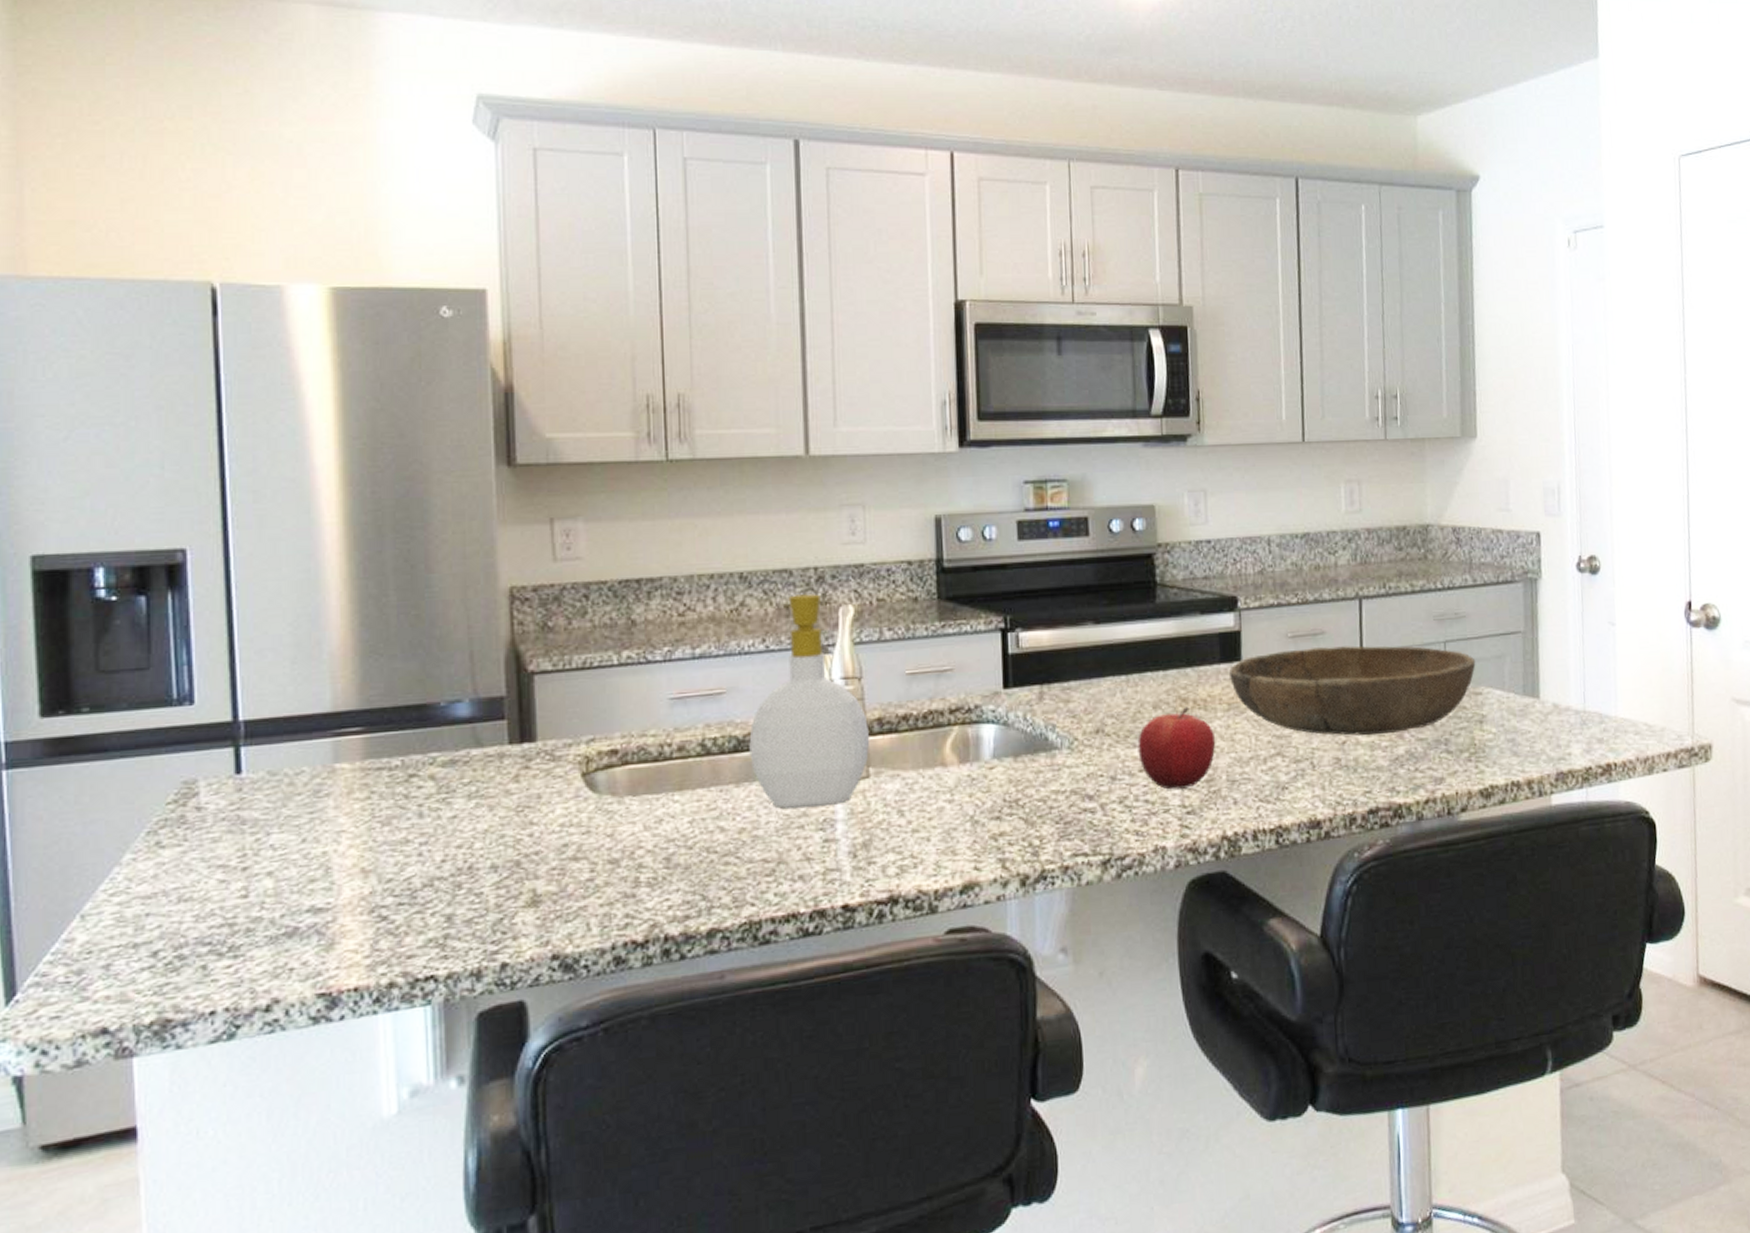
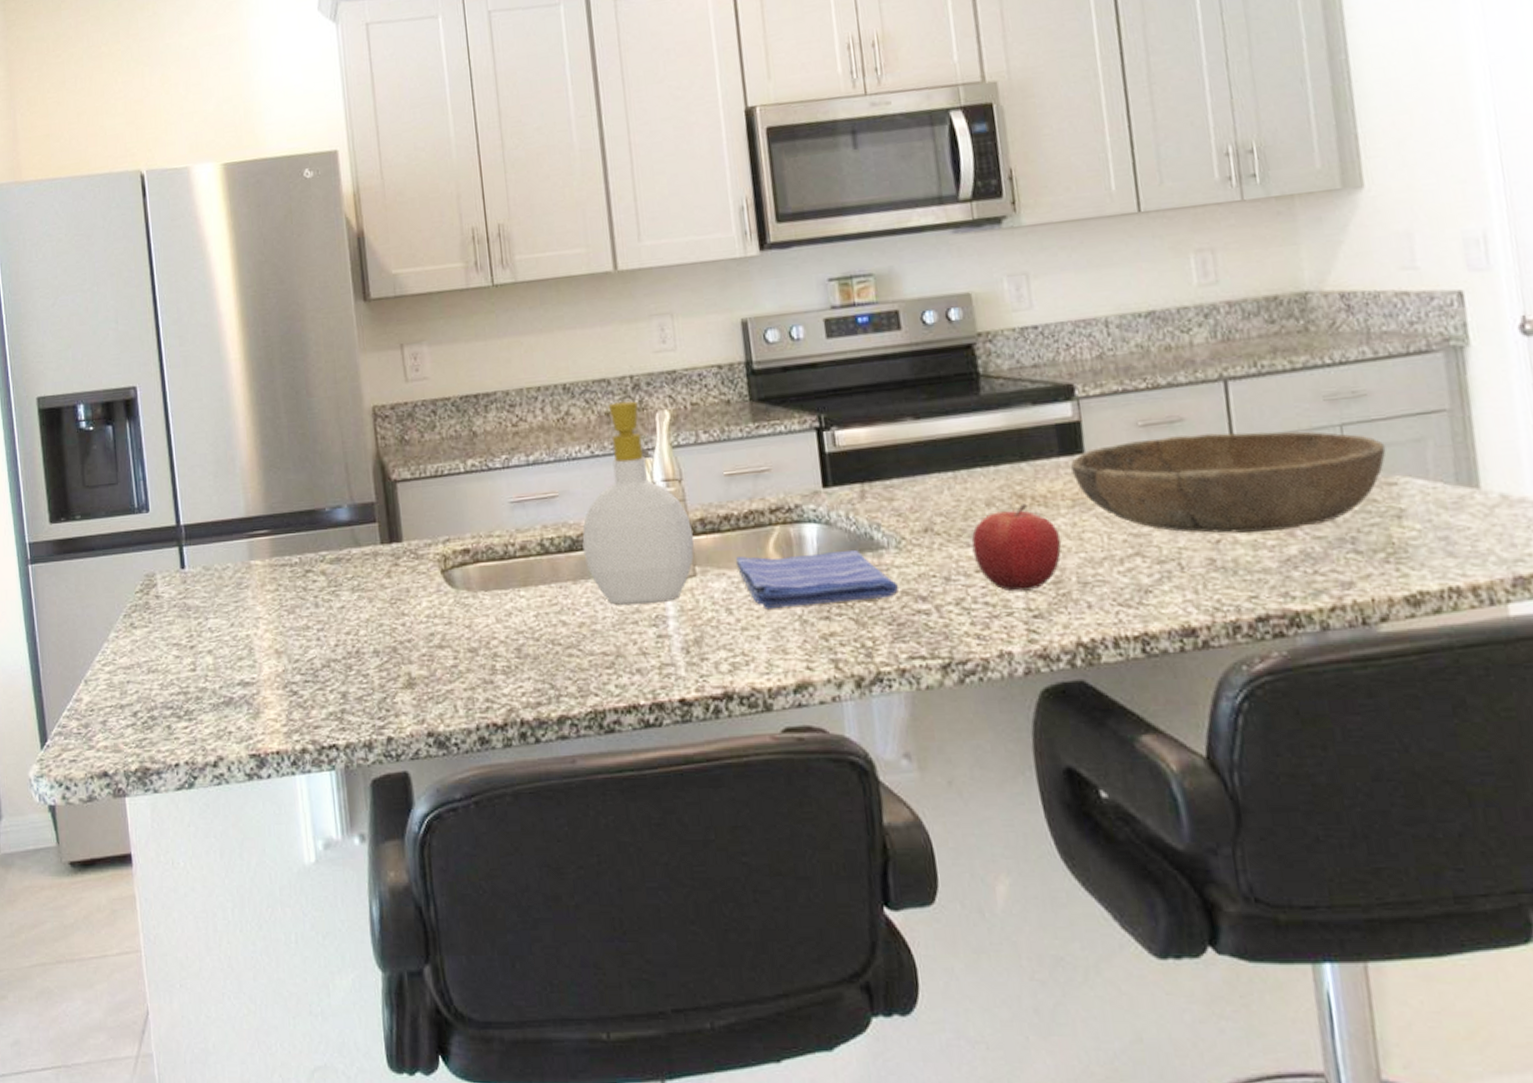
dish towel: none [911,750,1067,811] -> present [735,549,898,610]

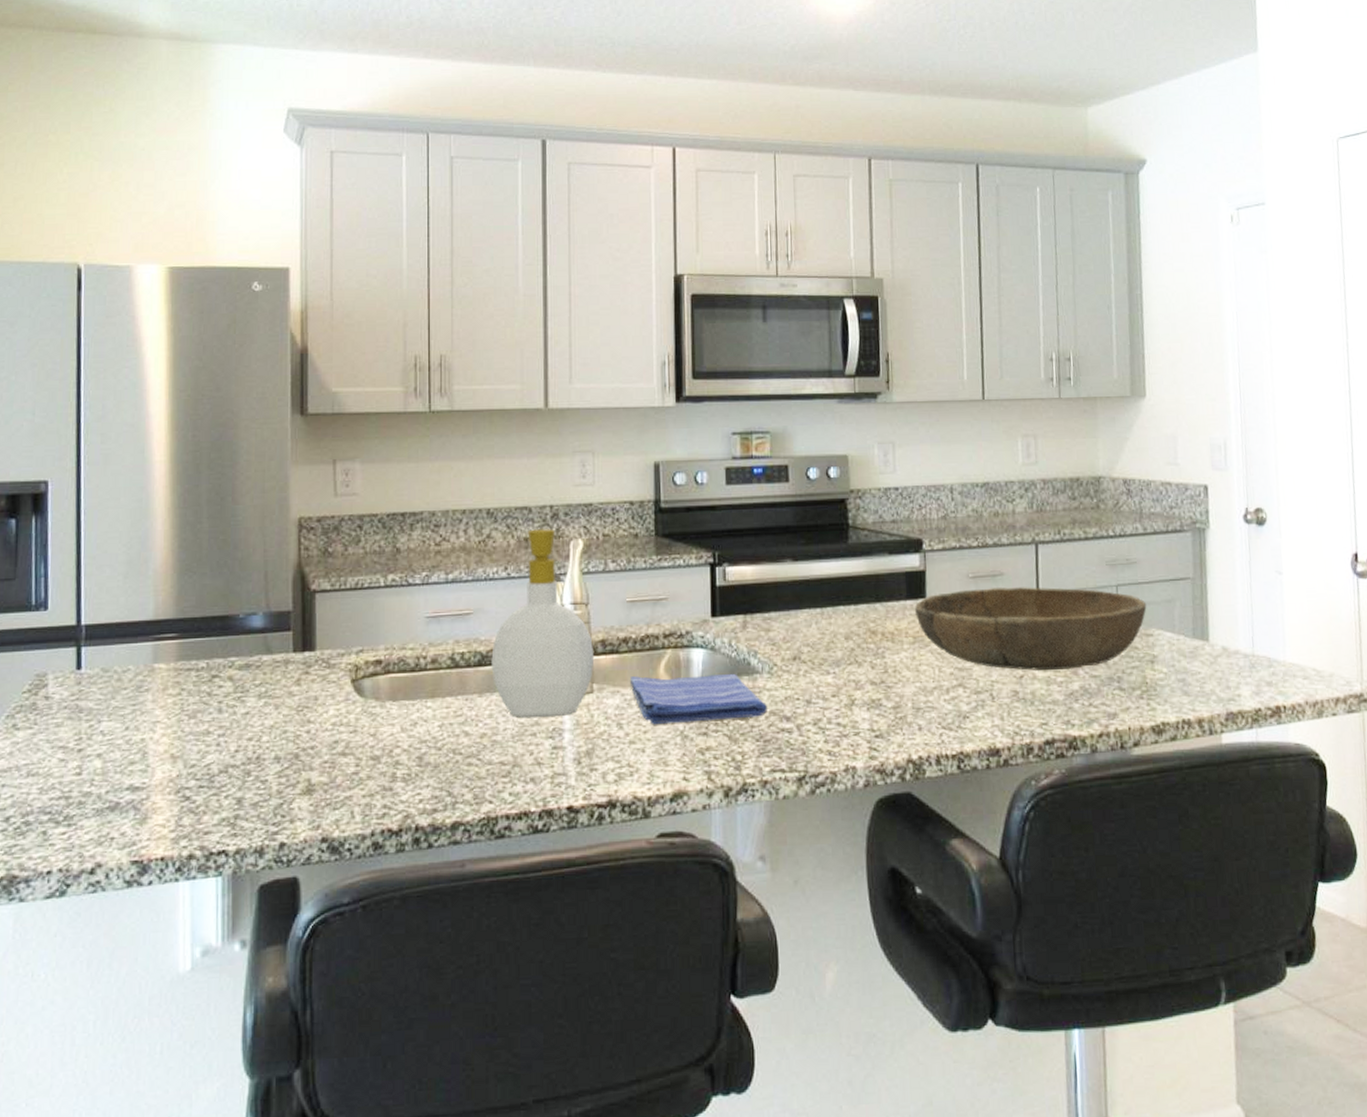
fruit: present [971,503,1062,592] -> none [831,639,903,714]

